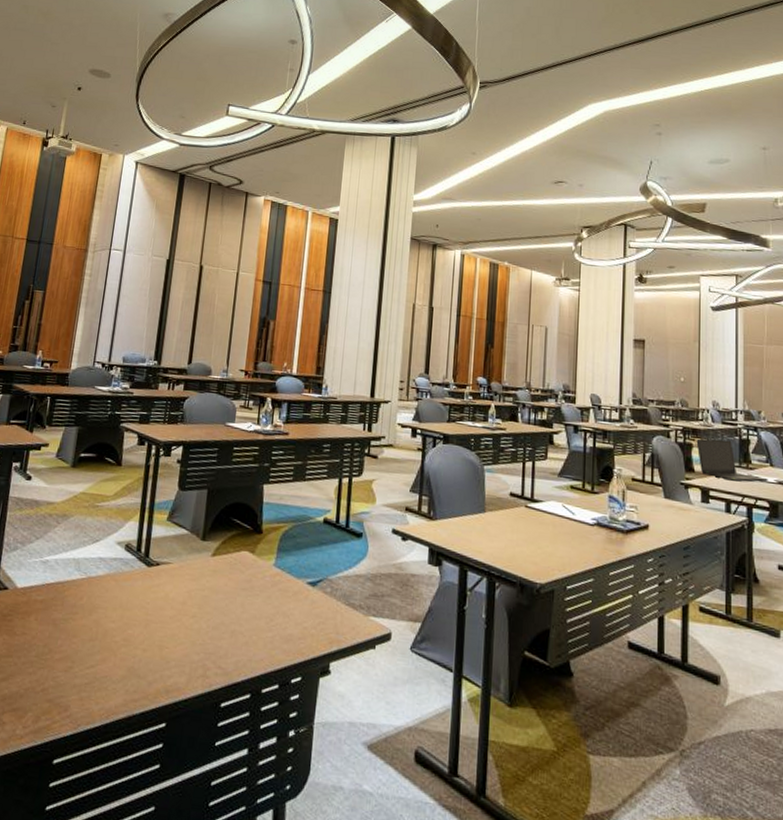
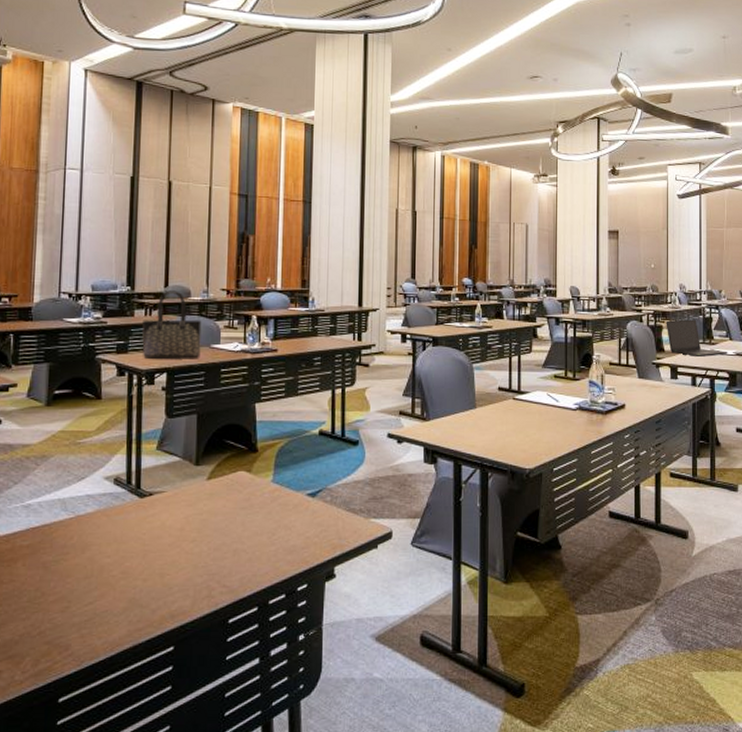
tote bag: none [163,367,219,435] -> present [142,290,202,359]

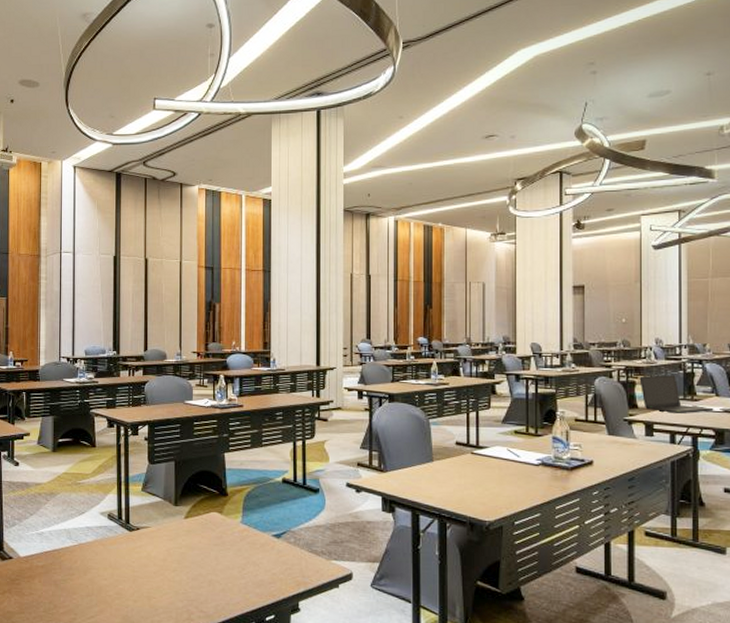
tote bag: present [142,290,202,359] -> none [127,354,176,414]

